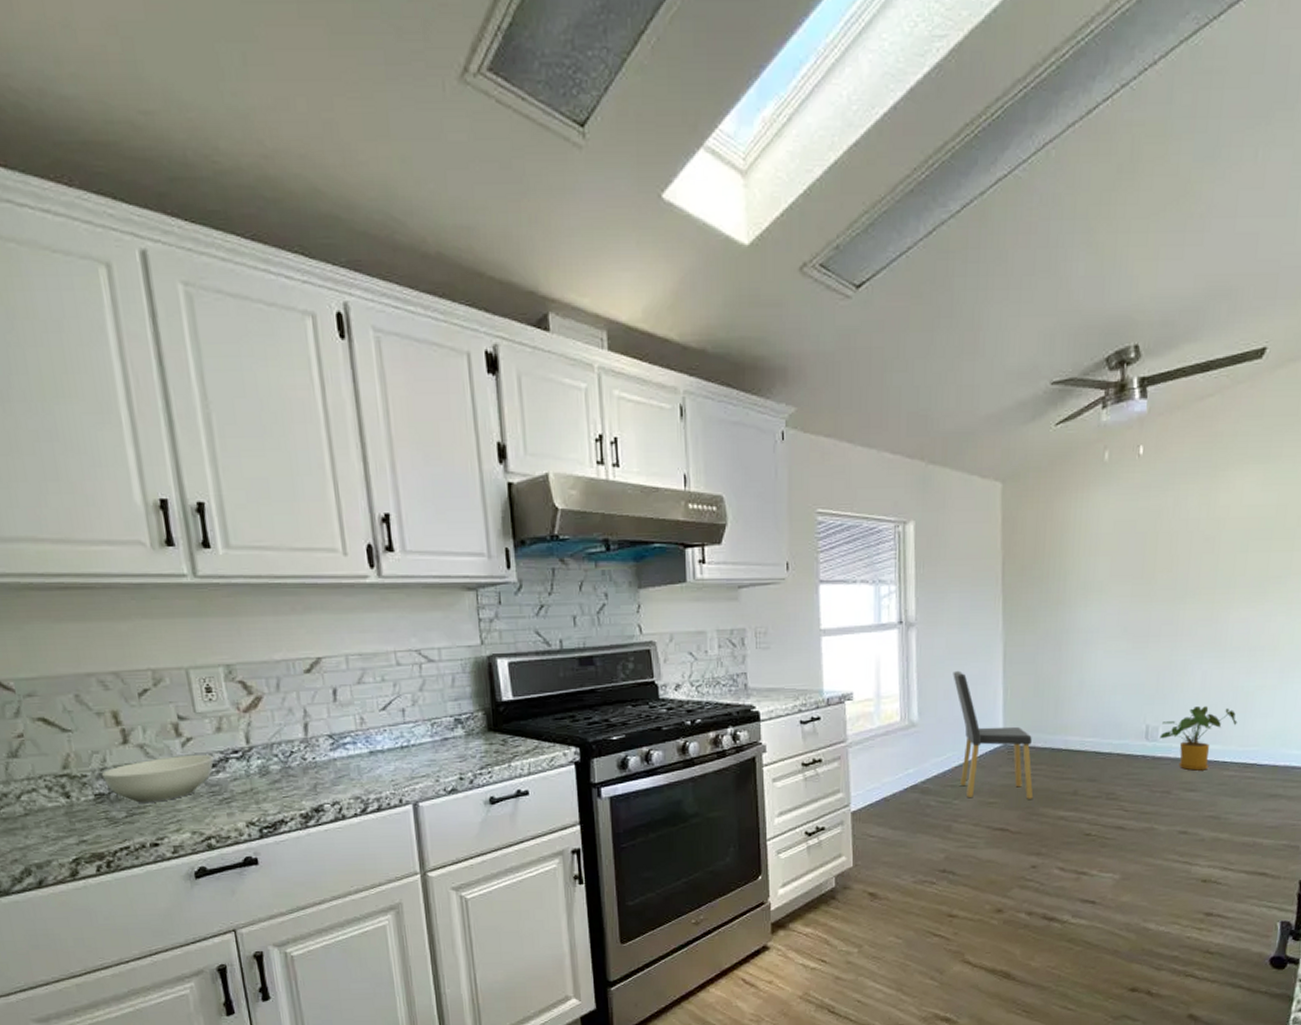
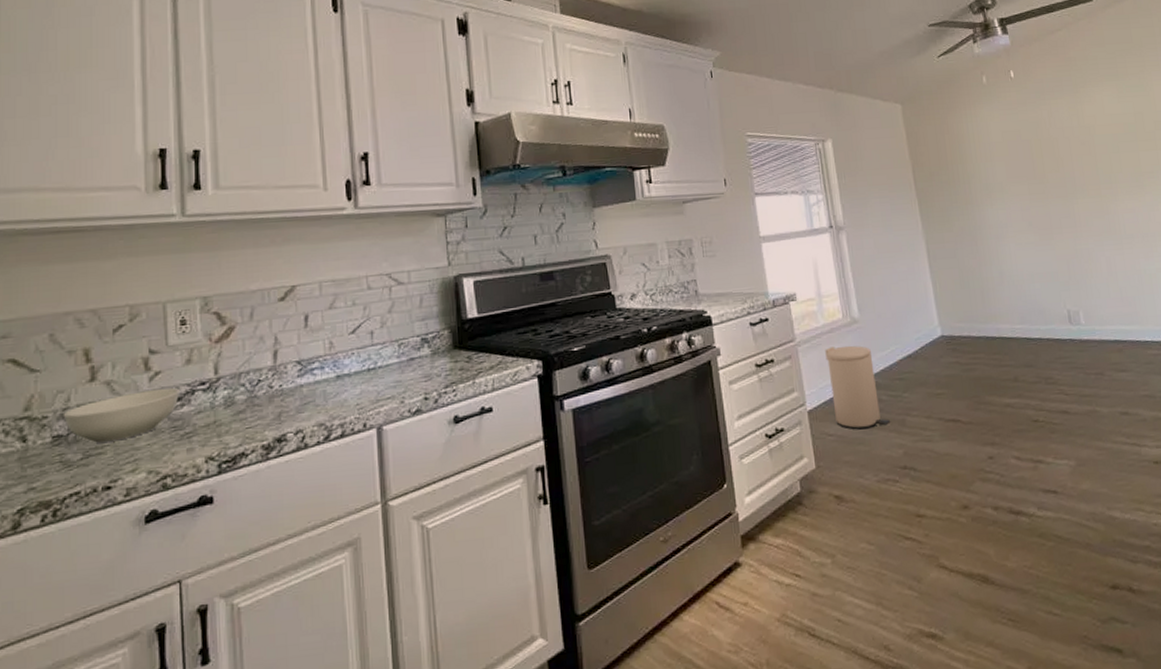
pedal bin: none [877,749,937,833] -> present [825,345,891,430]
dining chair: present [953,670,1034,799] -> none [884,268,978,391]
house plant: present [1159,706,1237,771] -> none [1081,289,1148,352]

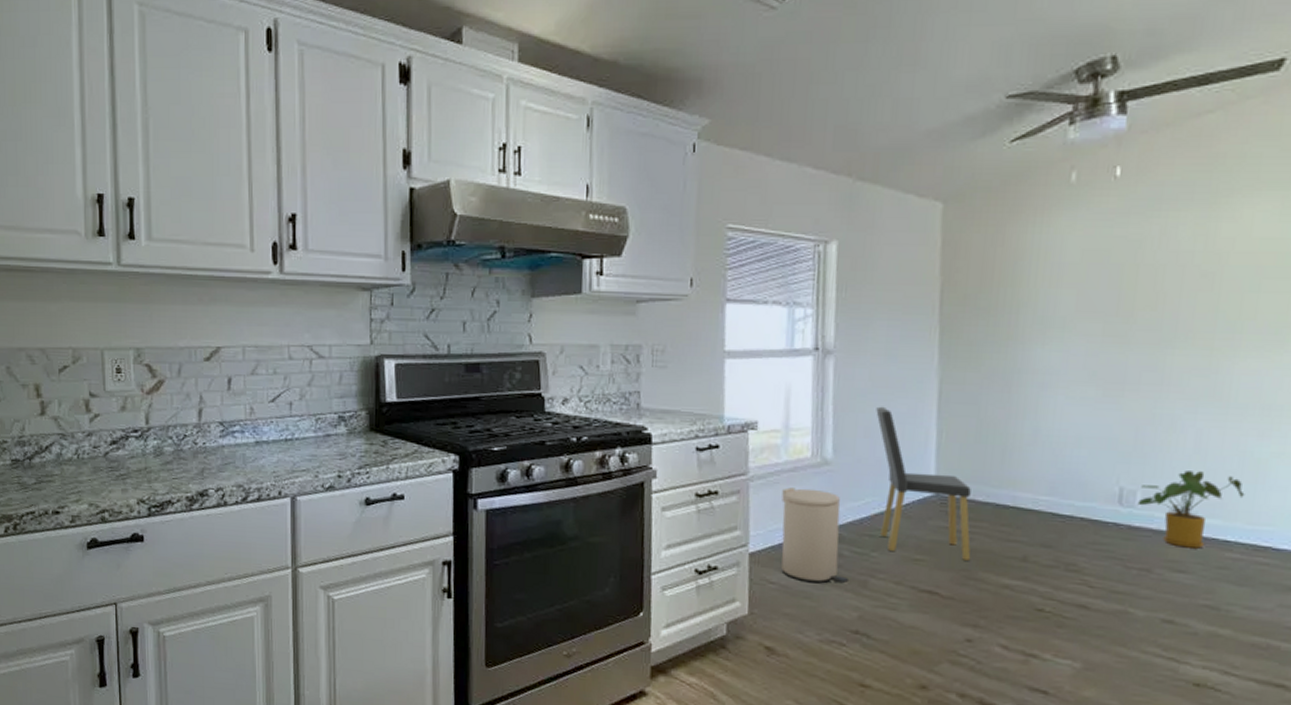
bowl: present [63,387,179,443] -> none [19,430,115,472]
dining chair: none [884,268,978,391] -> present [876,406,971,561]
house plant: none [1081,289,1148,352] -> present [1137,471,1245,549]

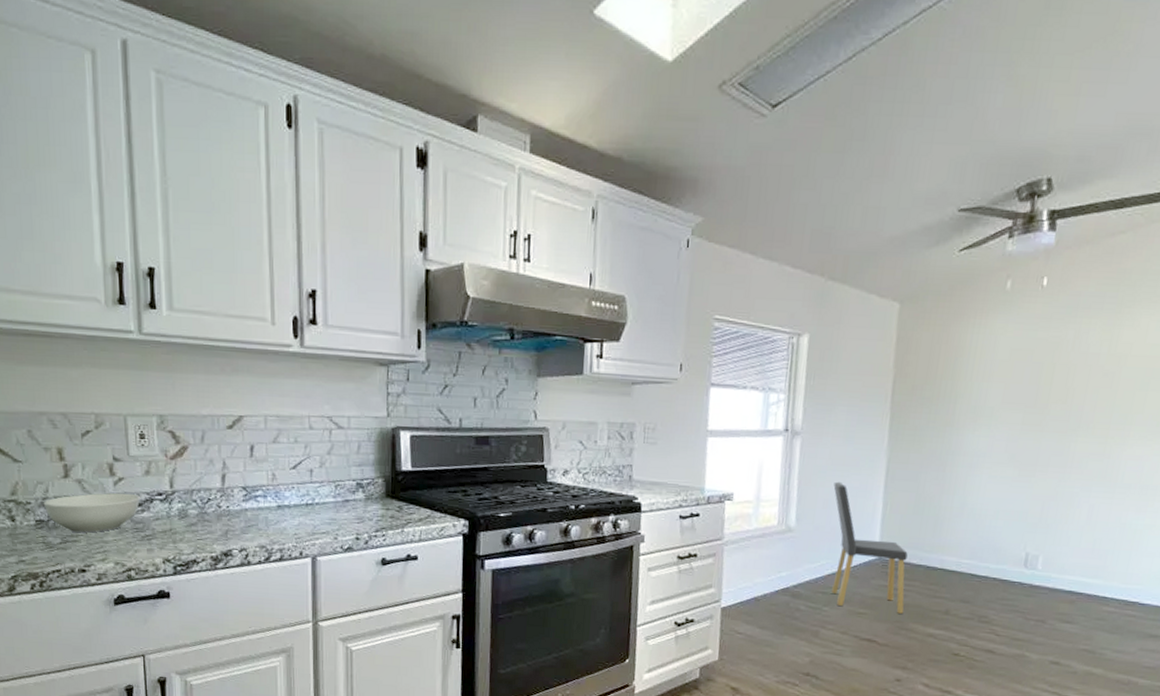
bowl: none [19,430,115,472] -> present [43,493,140,533]
pedal bin: present [781,487,850,584] -> none [748,551,804,634]
house plant: present [1137,471,1245,549] -> none [1038,539,1122,604]

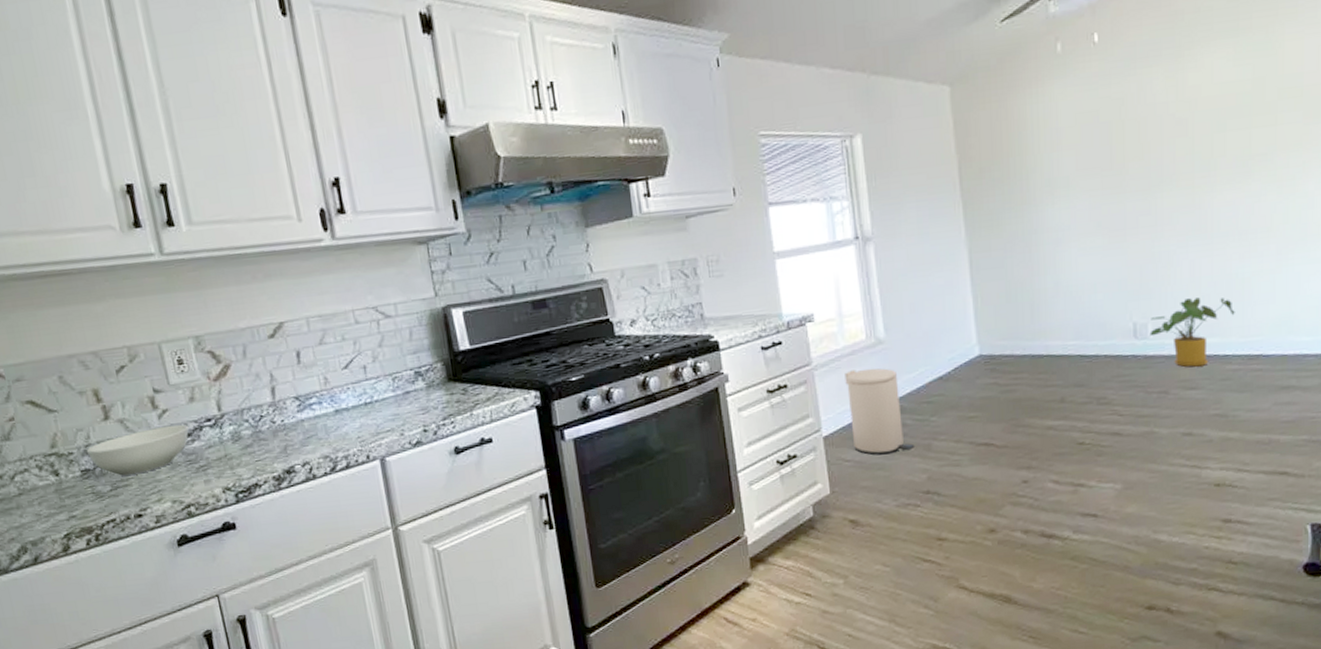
pedal bin: none [748,551,804,634] -> present [845,368,915,455]
dining chair: present [831,481,908,614] -> none [917,282,1017,414]
house plant: none [1038,539,1122,604] -> present [1150,297,1235,367]

